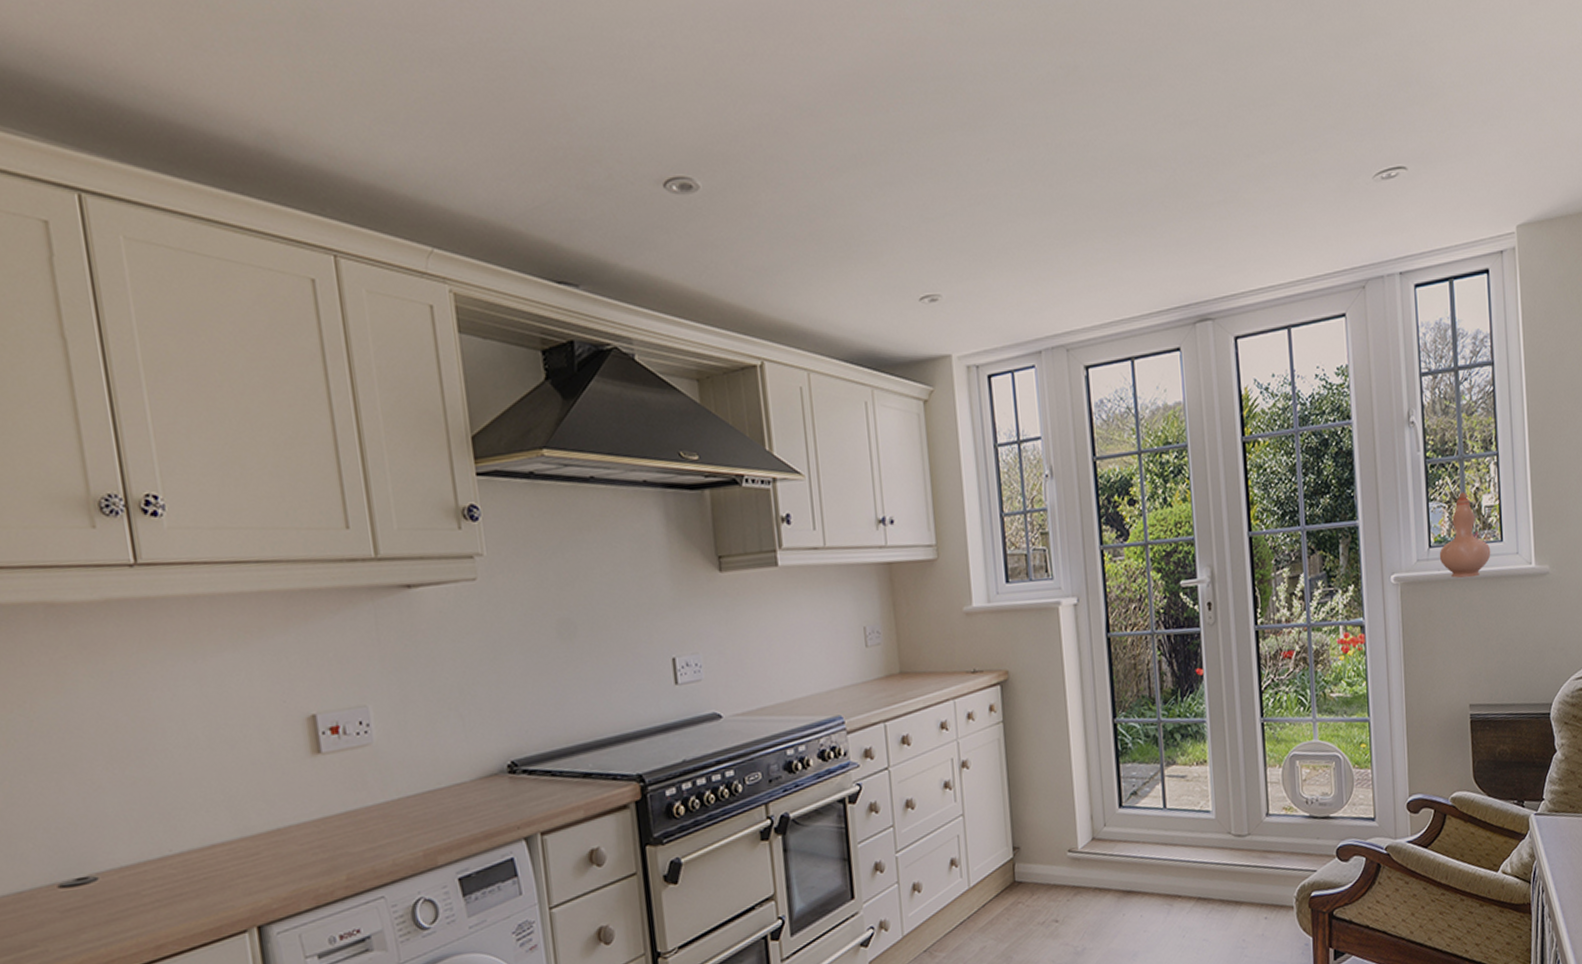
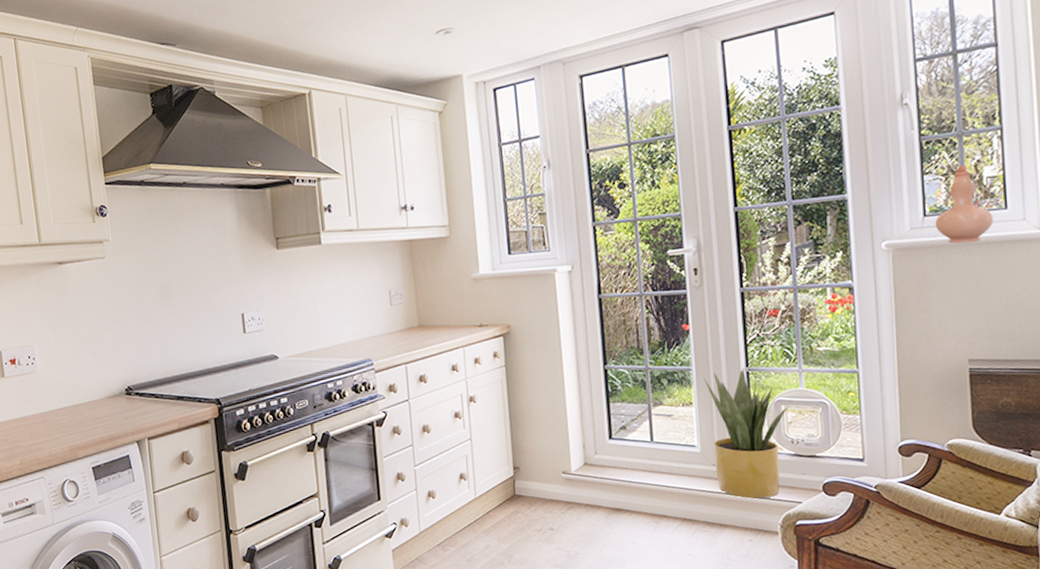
planter: none [1218,717,1304,870] -> present [704,367,789,499]

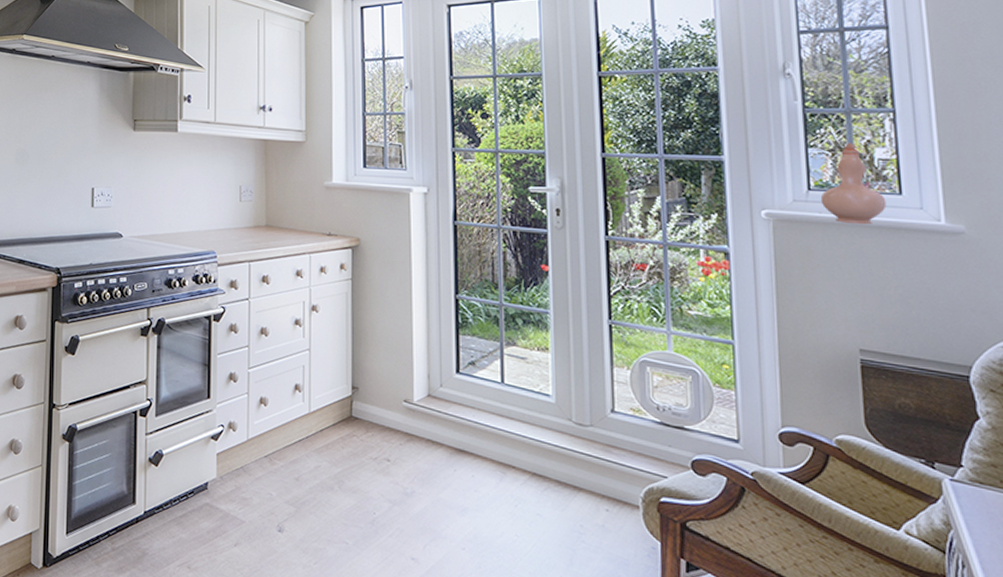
planter: present [704,367,789,499] -> none [562,319,655,466]

